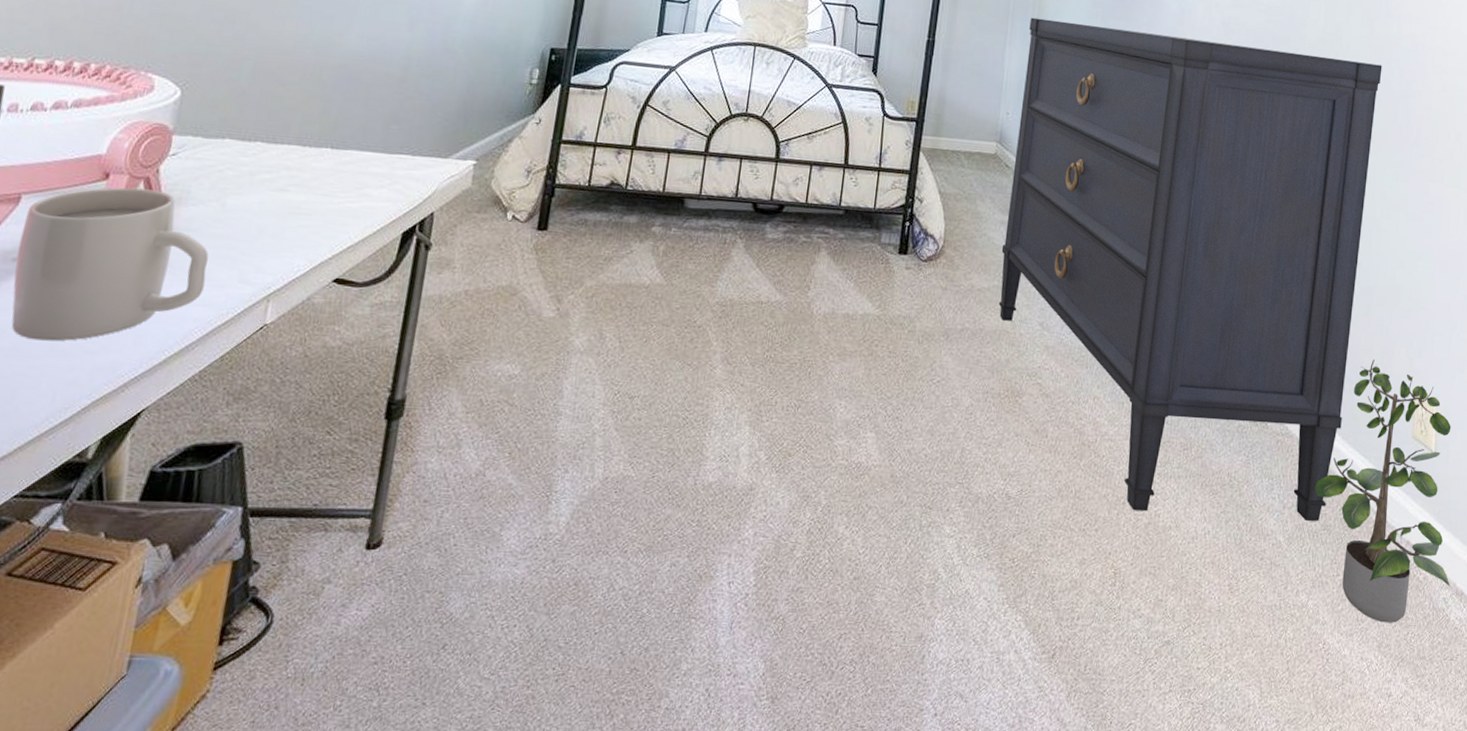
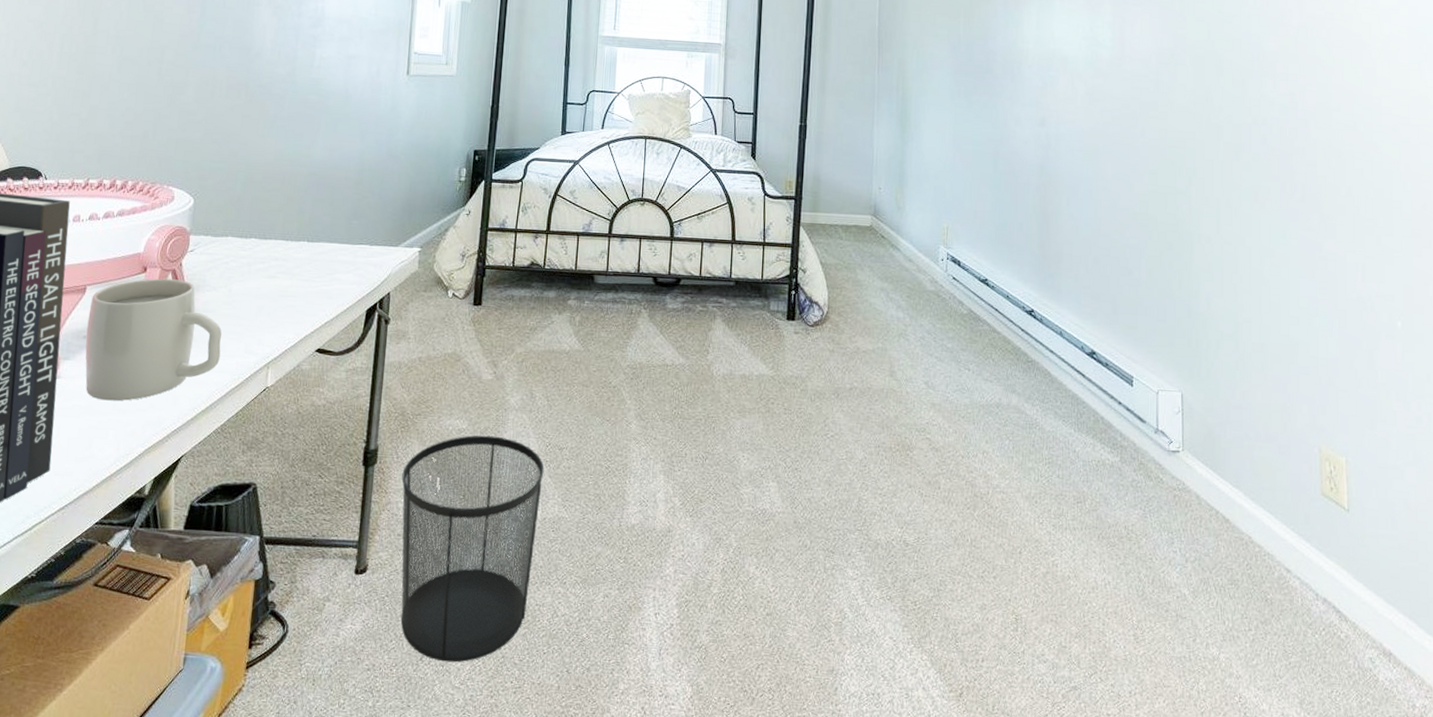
waste bin: none [420,382,611,649] -> present [400,435,544,663]
dresser: present [998,17,1383,521] -> none [883,98,1259,575]
potted plant: present [1315,359,1451,623] -> none [1218,415,1377,681]

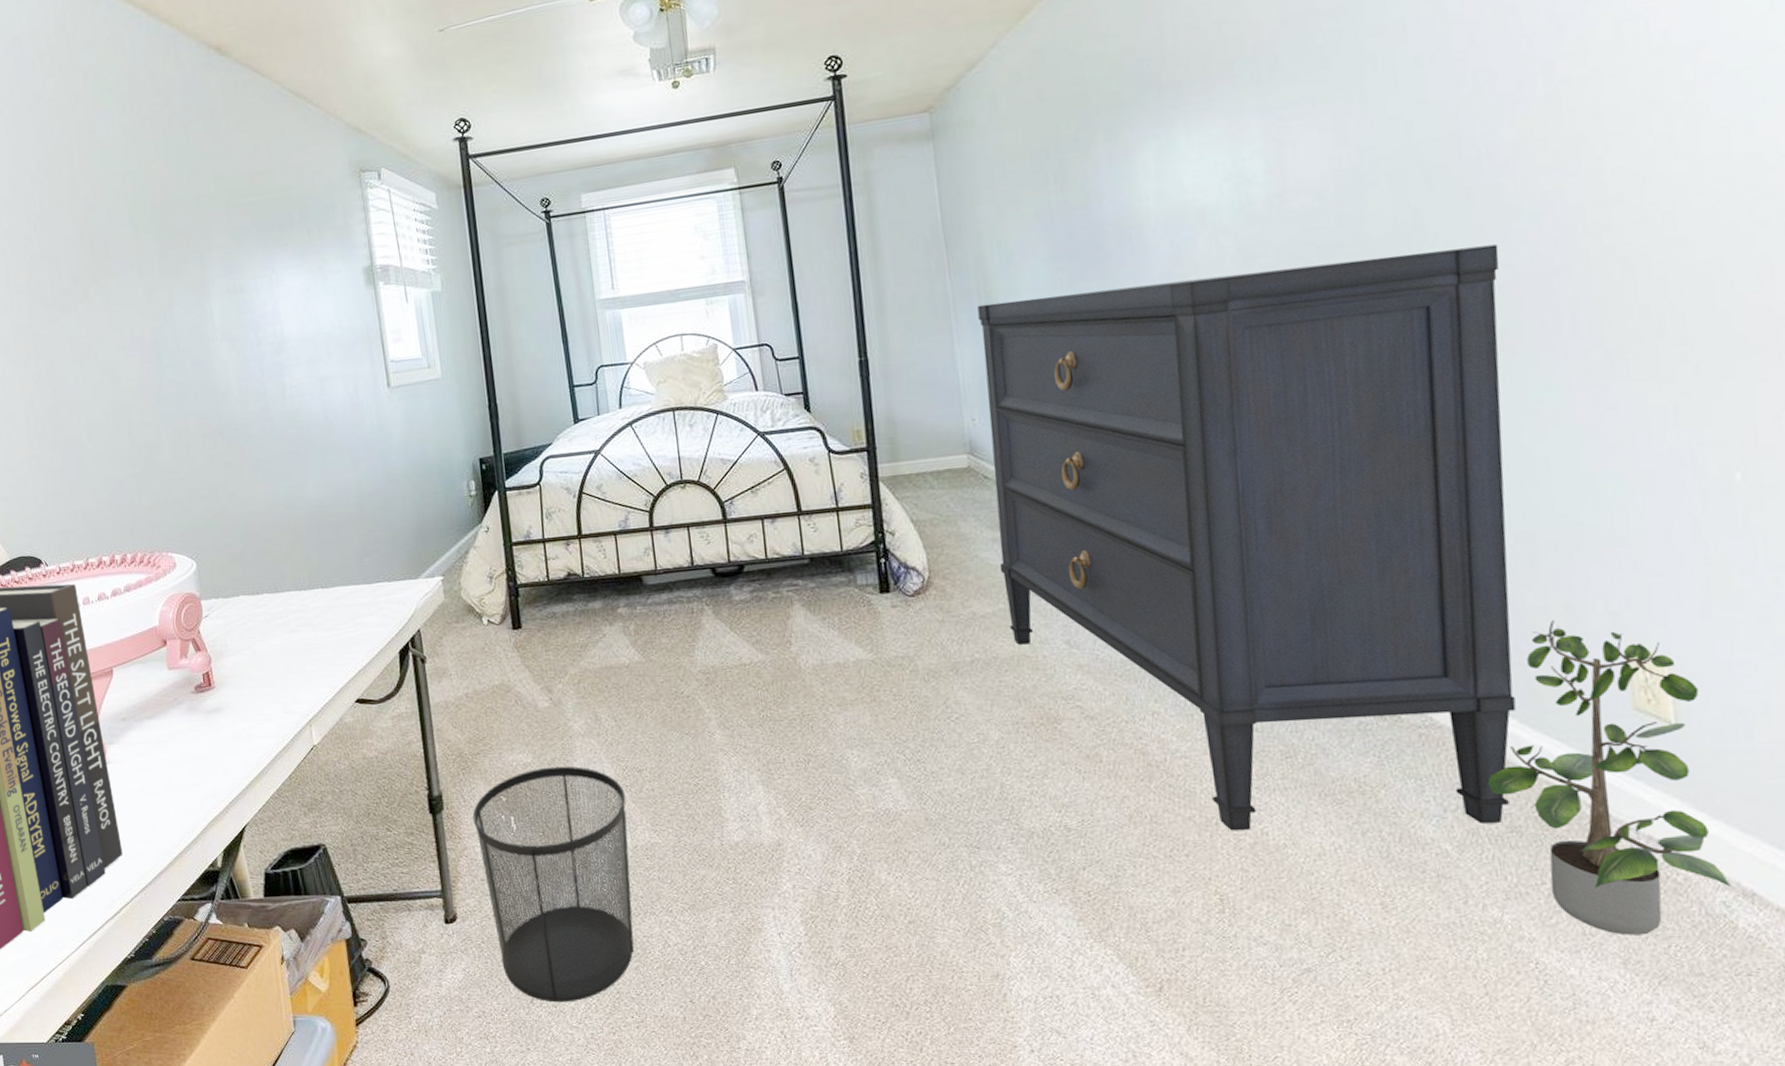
mug: present [85,278,222,401] -> none [120,648,261,780]
dresser: none [883,98,1259,575] -> present [977,244,1516,831]
potted plant: none [1218,415,1377,681] -> present [1487,619,1732,936]

